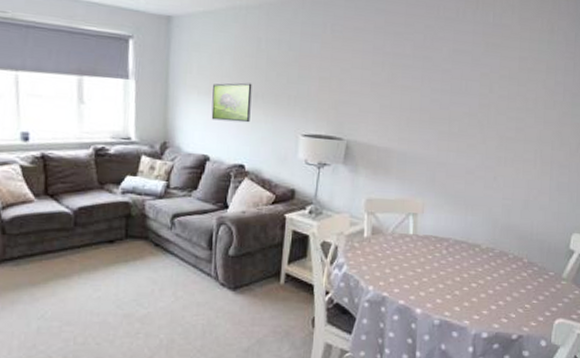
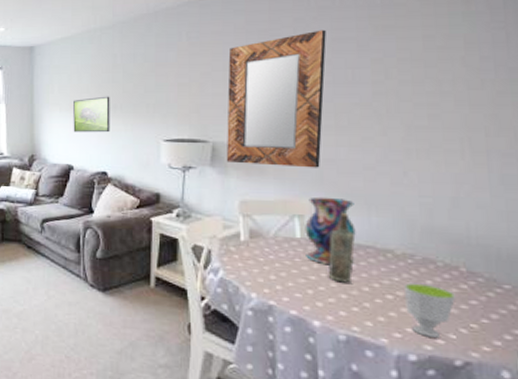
home mirror: none [358,40,449,170] -> present [227,29,326,168]
vase: none [415,197,456,258] -> present [305,197,356,264]
bottle: none [432,212,455,274] -> present [329,213,356,283]
cup: none [484,272,518,317] -> present [404,282,455,338]

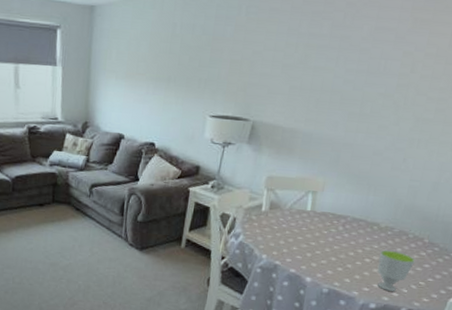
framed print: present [73,96,110,133] -> none [127,67,166,105]
home mirror: present [227,29,326,168] -> none [263,17,372,151]
vase: present [305,197,356,264] -> none [311,176,359,233]
bottle: present [329,213,356,283] -> none [326,191,354,249]

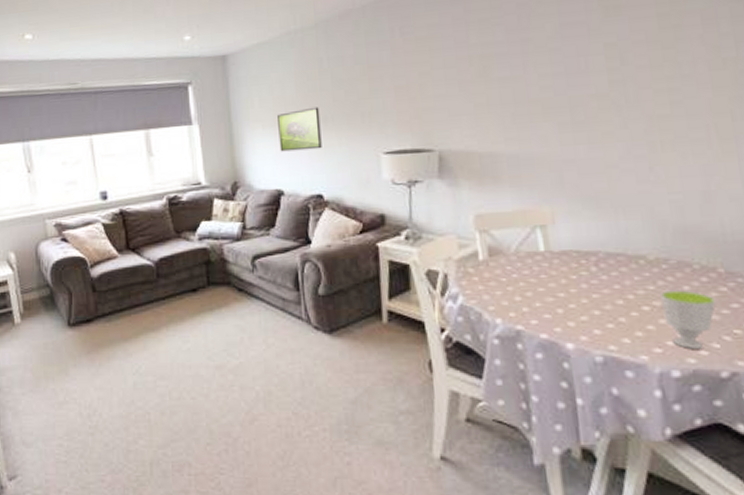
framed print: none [127,67,166,105] -> present [277,107,322,152]

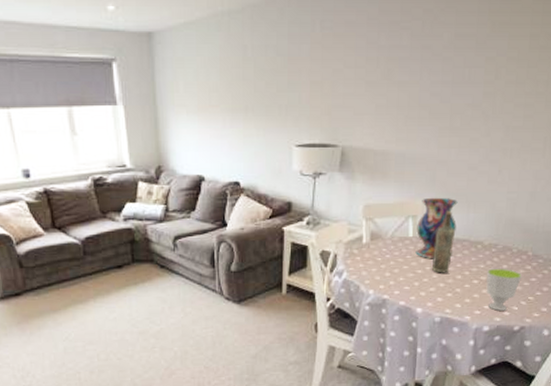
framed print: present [277,107,322,152] -> none [202,96,242,139]
vase: none [548,202,604,278] -> present [415,197,458,258]
bottle: none [577,219,605,297] -> present [432,212,456,273]

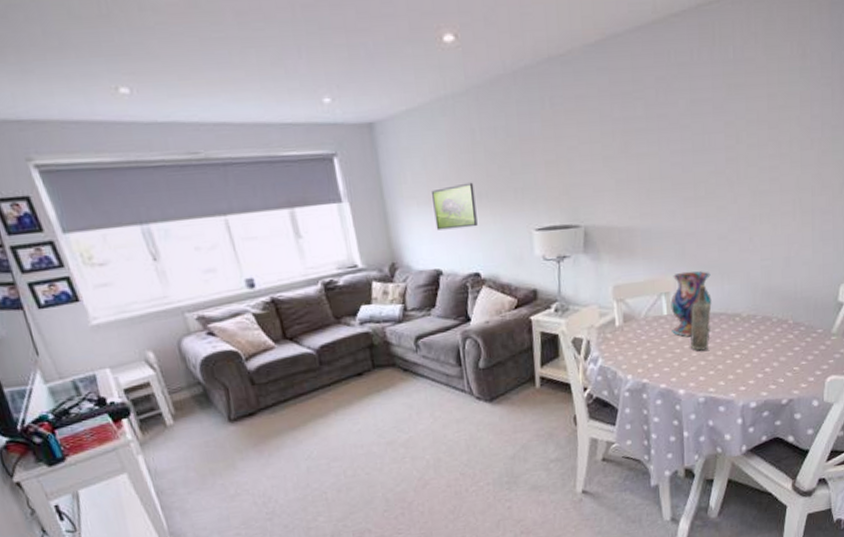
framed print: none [202,96,242,139] -> present [432,182,478,230]
cup: present [486,268,522,311] -> none [748,339,784,385]

